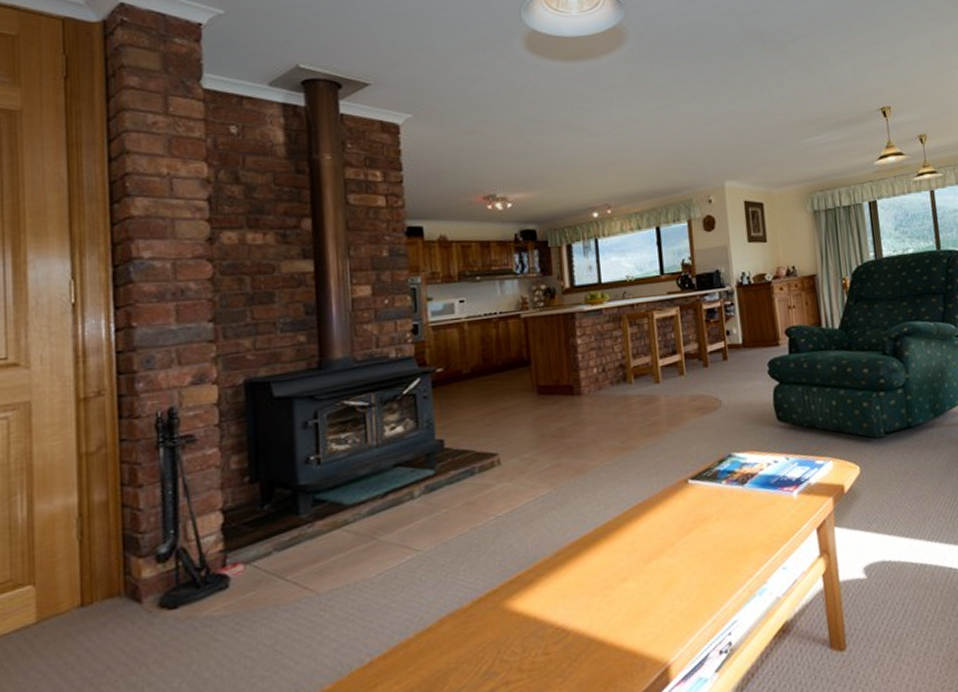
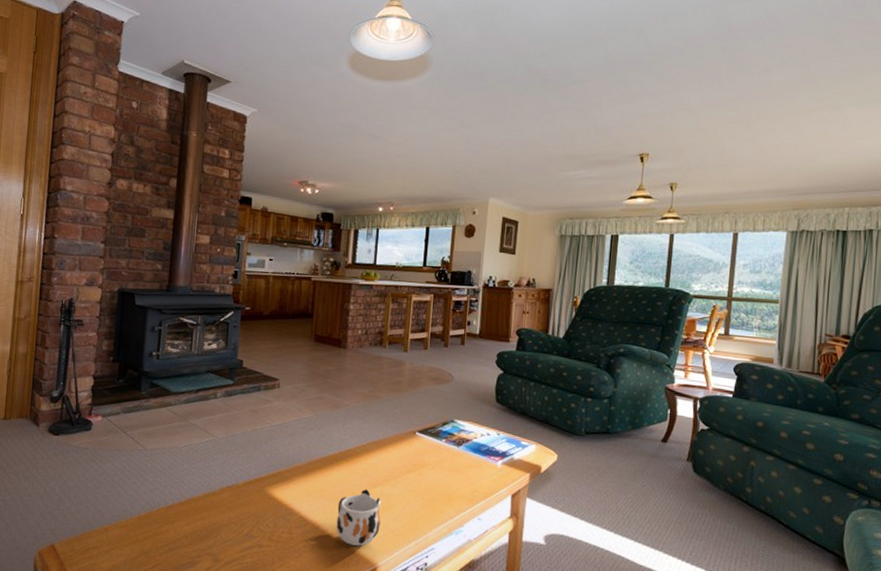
mug: none [604,568,665,647] -> present [336,489,381,546]

